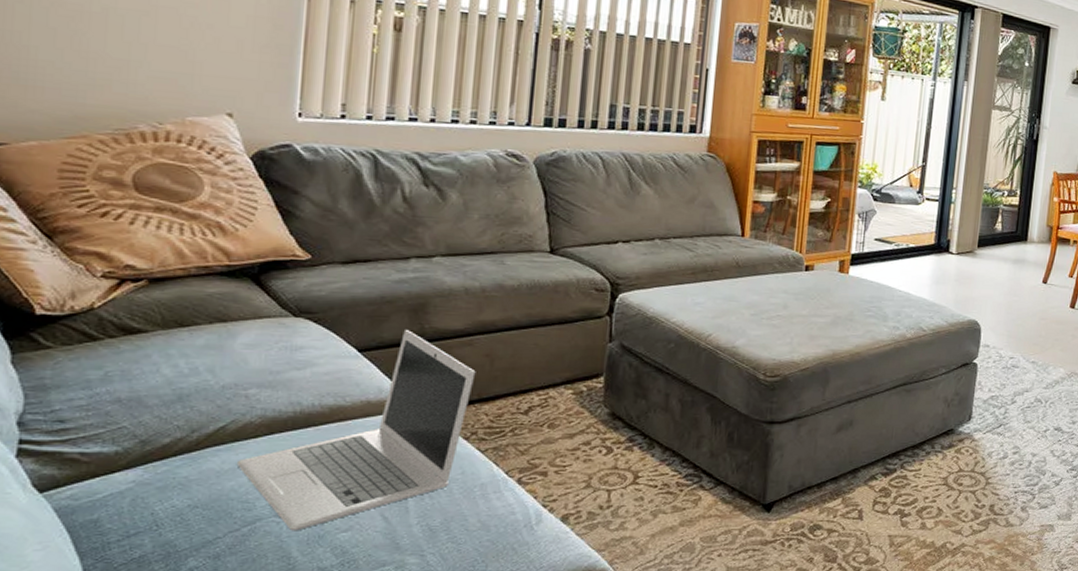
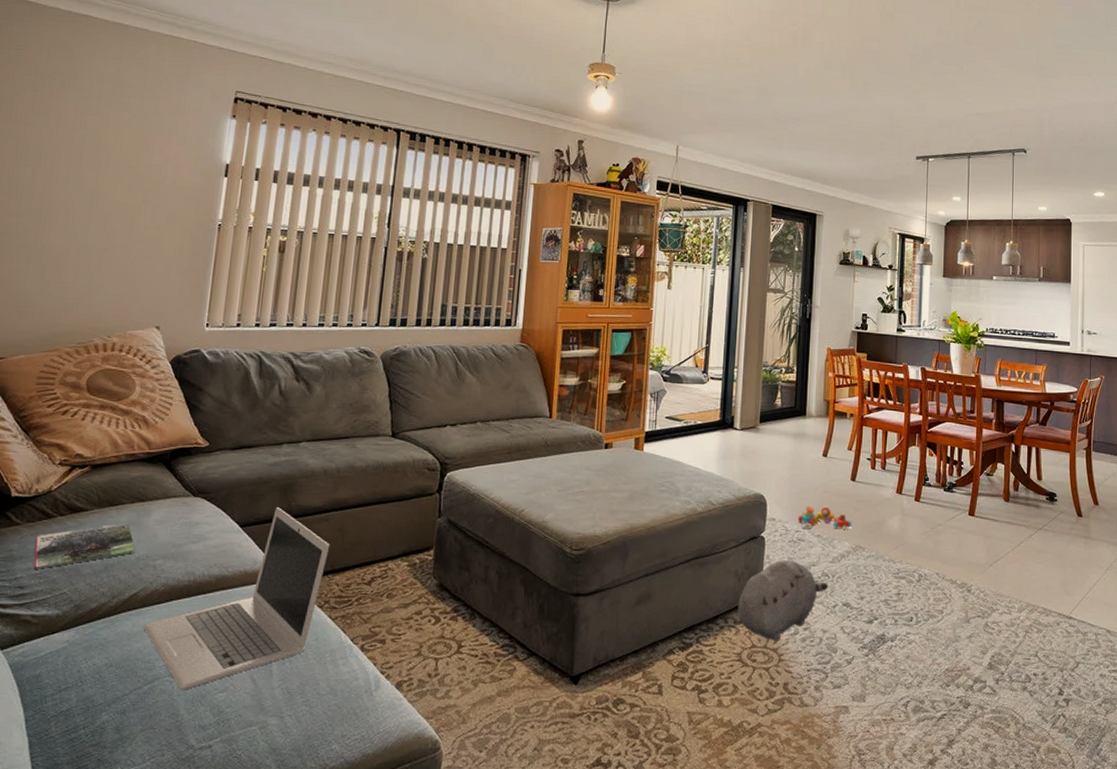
magazine: none [76,346,219,400] -> present [33,522,136,569]
plush toy: none [945,387,1042,465] -> present [738,560,829,641]
toy train: none [1012,333,1069,357] -> present [797,506,852,531]

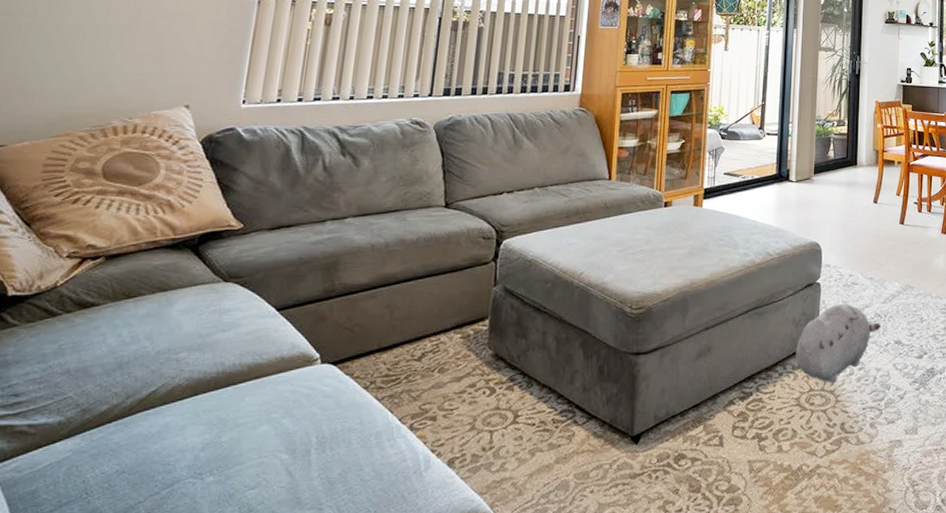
magazine: present [33,522,136,569] -> none [32,315,156,374]
laptop: present [143,506,330,691] -> none [162,286,377,492]
toy train: present [797,506,852,531] -> none [851,250,902,273]

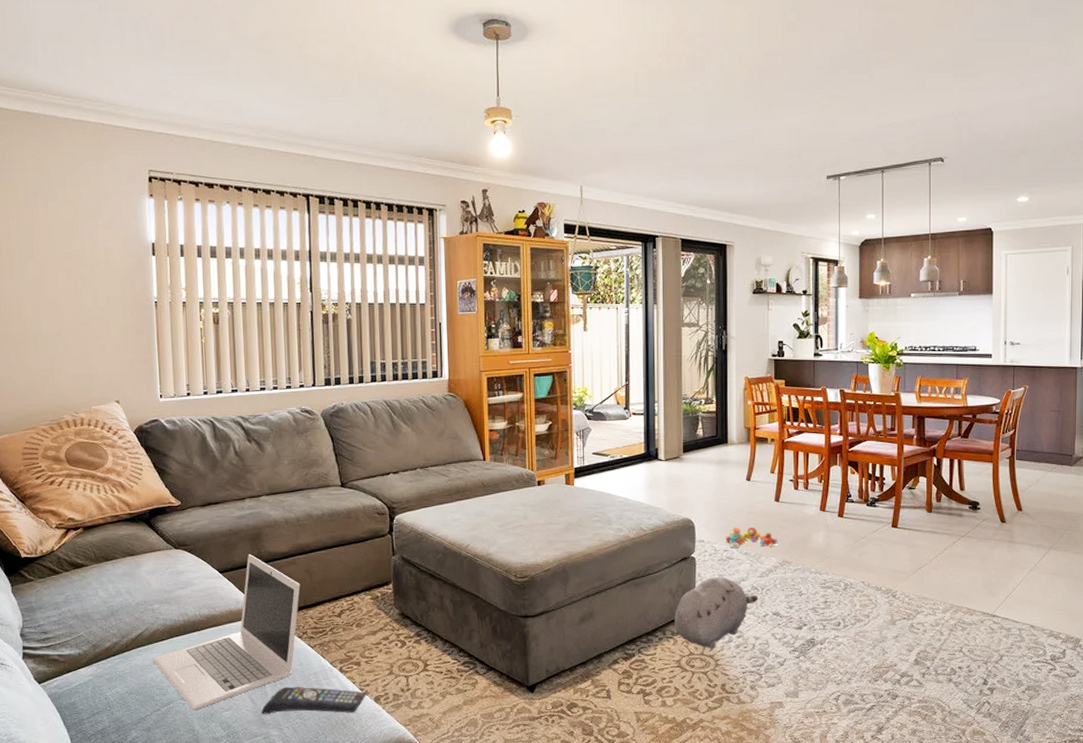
laptop: none [162,286,377,492] -> present [152,553,301,711]
remote control: none [298,451,440,491] -> present [261,686,367,714]
toy train: none [851,250,902,273] -> present [725,526,778,549]

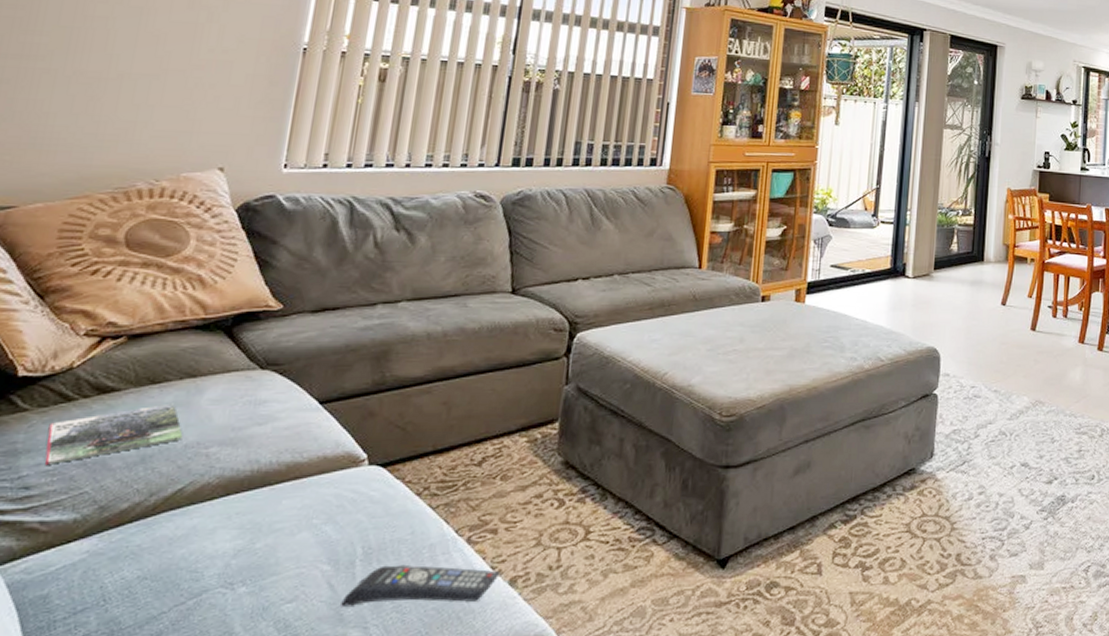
magazine: none [48,574,134,617] -> present [45,403,183,465]
laptop: present [152,553,301,711] -> none [189,378,433,604]
plush toy: present [674,577,759,649] -> none [907,419,1007,508]
toy train: present [725,526,778,549] -> none [973,359,1032,385]

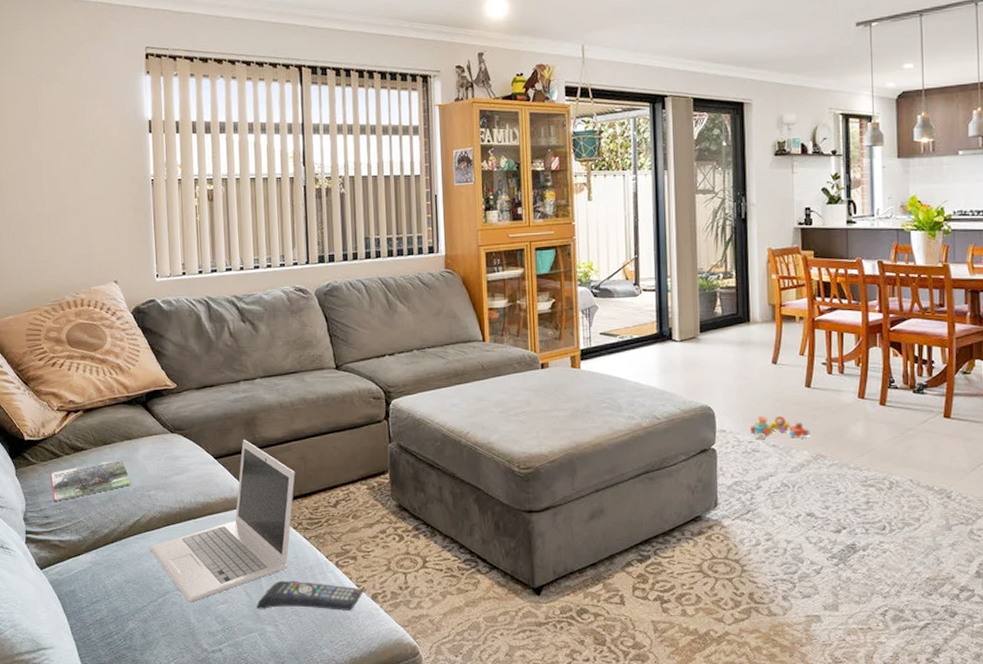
laptop: none [189,378,433,604] -> present [149,439,295,603]
toy train: none [973,359,1032,385] -> present [749,415,810,440]

